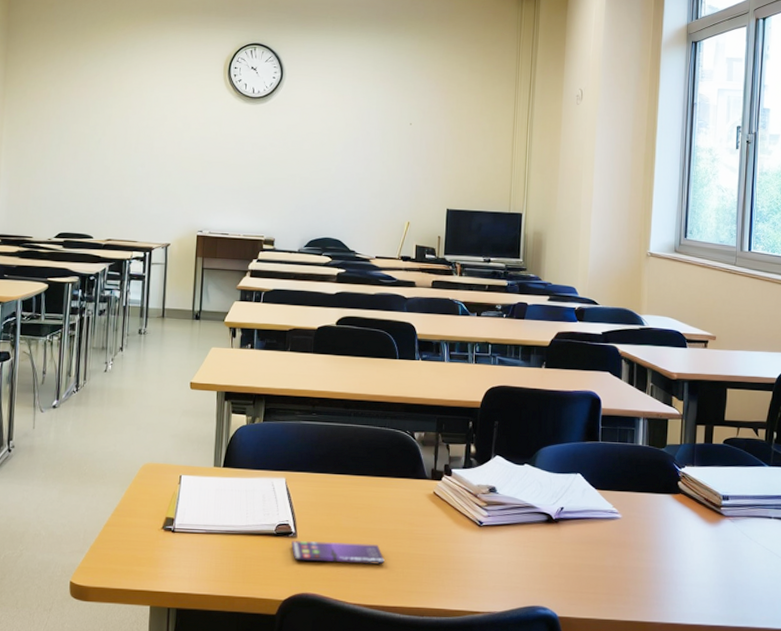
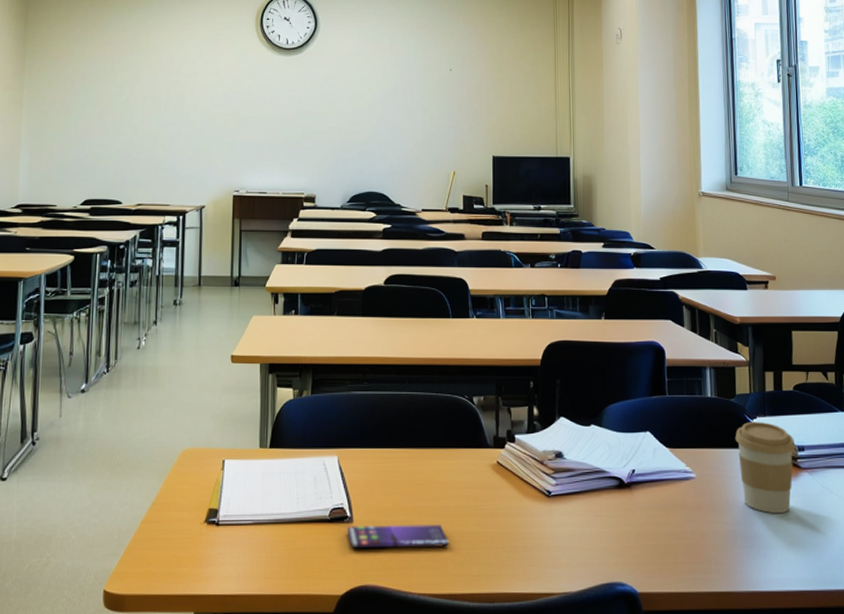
coffee cup: none [662,470,721,556] -> present [735,421,796,514]

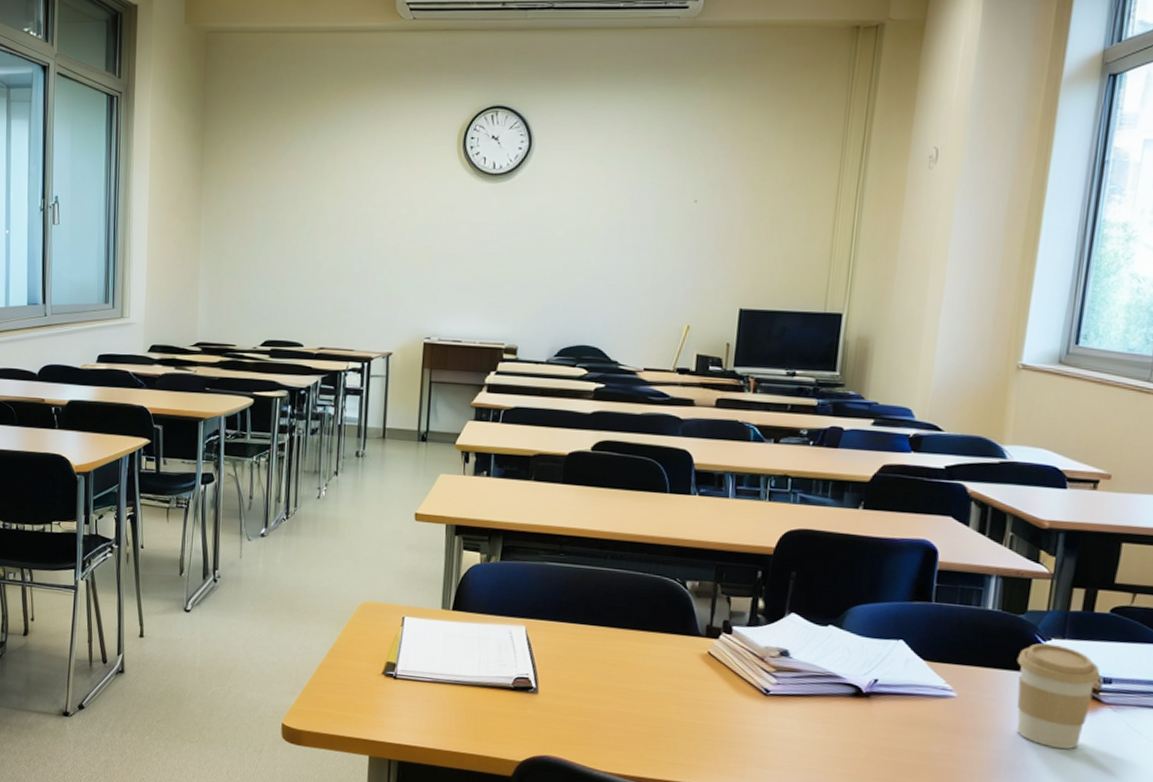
smartphone: present [347,524,449,549] -> none [531,696,644,731]

